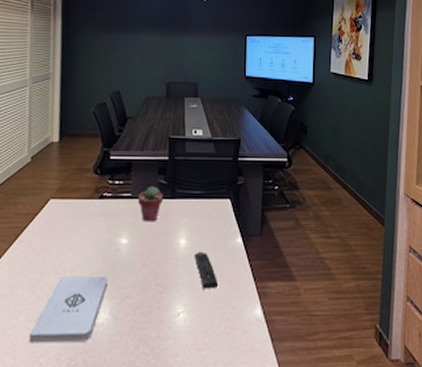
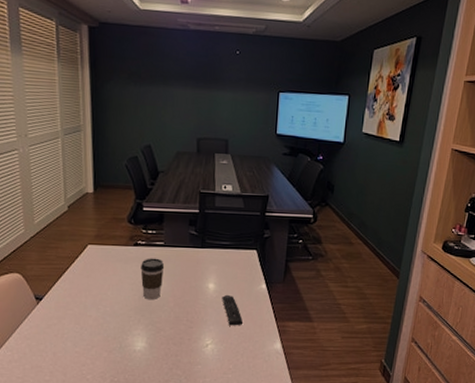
notepad: present [28,275,108,343] -> none [76,311,144,364]
coffee cup: none [106,211,132,261] -> present [140,258,165,300]
potted succulent: present [137,186,163,222] -> none [170,236,194,268]

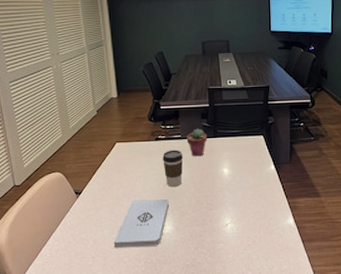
notepad: none [76,311,144,364] -> present [113,198,169,248]
potted succulent: none [170,236,194,268] -> present [186,128,207,157]
remote control: present [222,294,243,326] -> none [236,177,256,206]

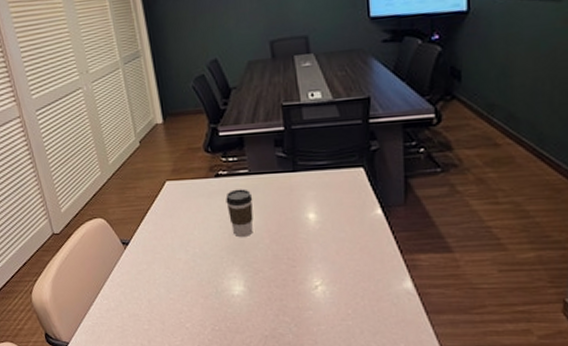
notepad: present [113,198,169,248] -> none [172,251,238,311]
potted succulent: present [186,128,207,157] -> none [255,160,284,198]

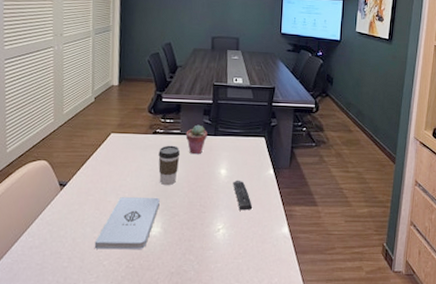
notepad: none [172,251,238,311] -> present [94,196,160,250]
potted succulent: none [255,160,284,198] -> present [185,124,207,155]
remote control: none [327,225,357,263] -> present [233,180,252,211]

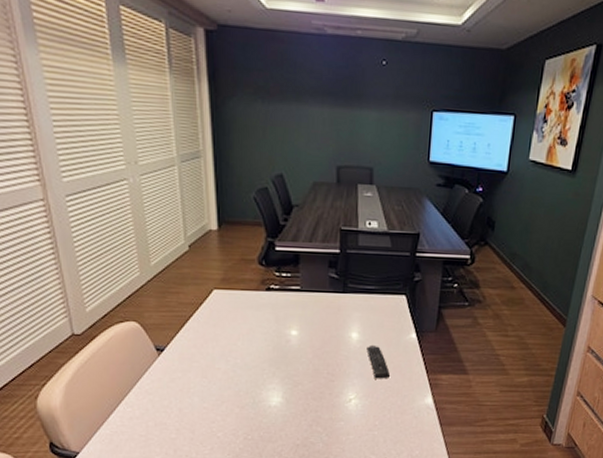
notepad: present [94,196,160,250] -> none [205,363,279,421]
coffee cup: present [158,145,181,186] -> none [274,304,302,351]
potted succulent: present [185,124,207,155] -> none [307,279,334,316]

